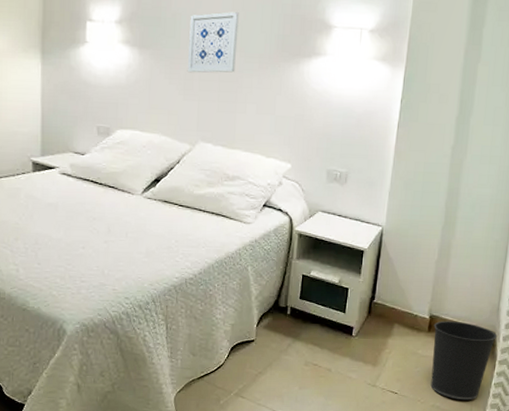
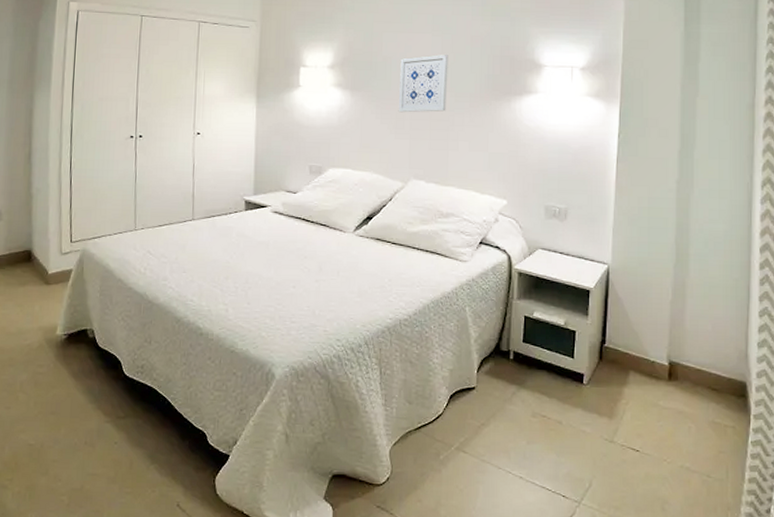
wastebasket: present [430,320,497,400] -> none [674,368,749,460]

